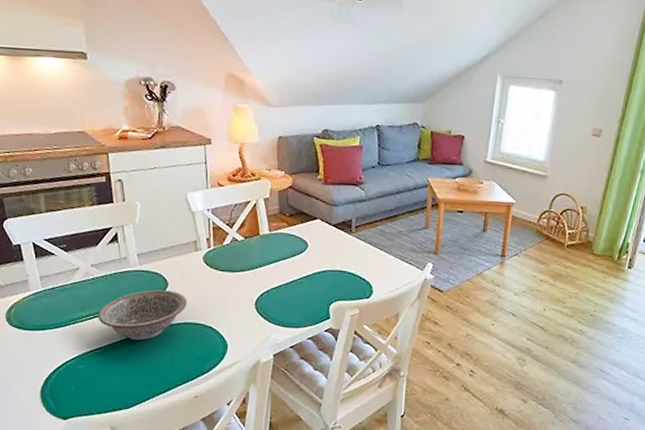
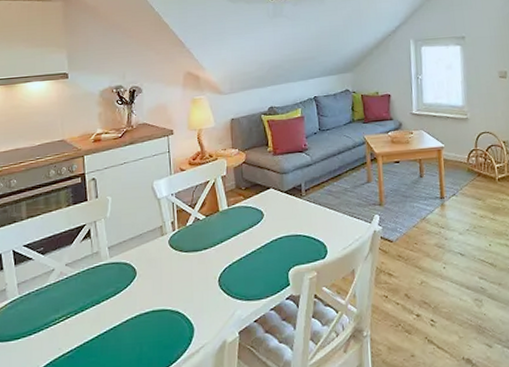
decorative bowl: present [97,289,187,341] -> none [70,279,155,337]

